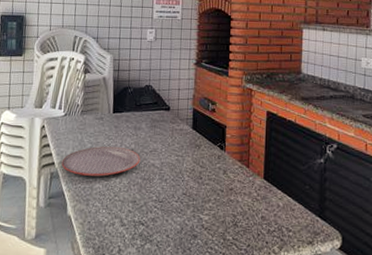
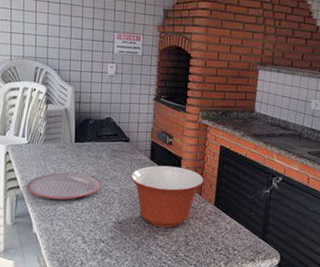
mixing bowl: none [172,135,251,206] -> present [131,165,204,228]

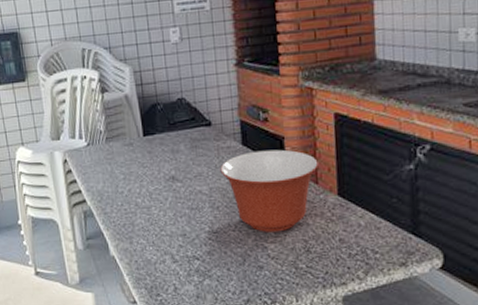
plate: present [26,172,101,200] -> none [93,175,184,211]

